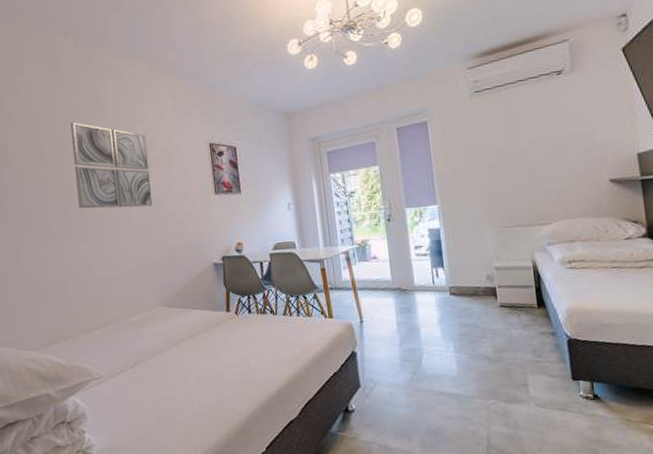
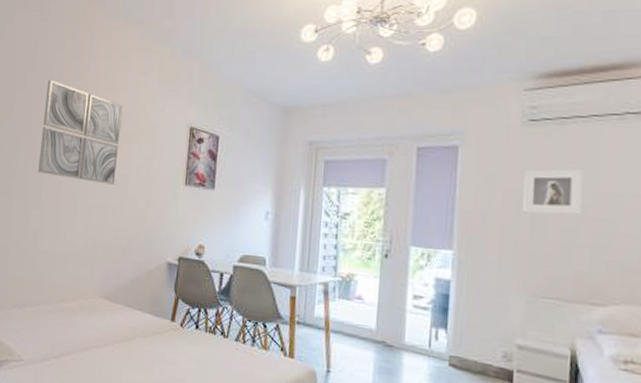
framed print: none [477,124,523,165] -> present [522,169,583,215]

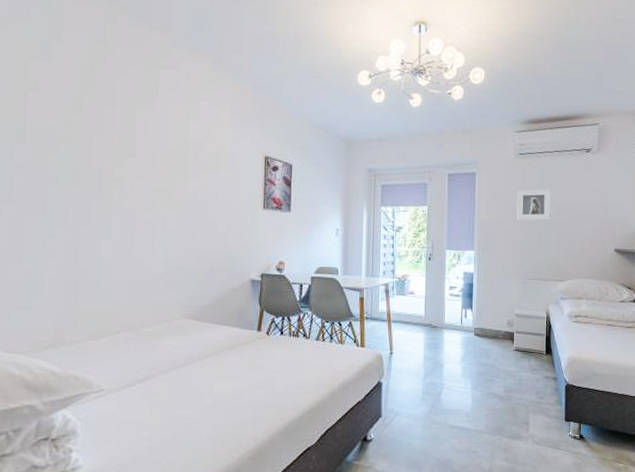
wall art: present [38,79,123,185] -> none [106,105,197,211]

